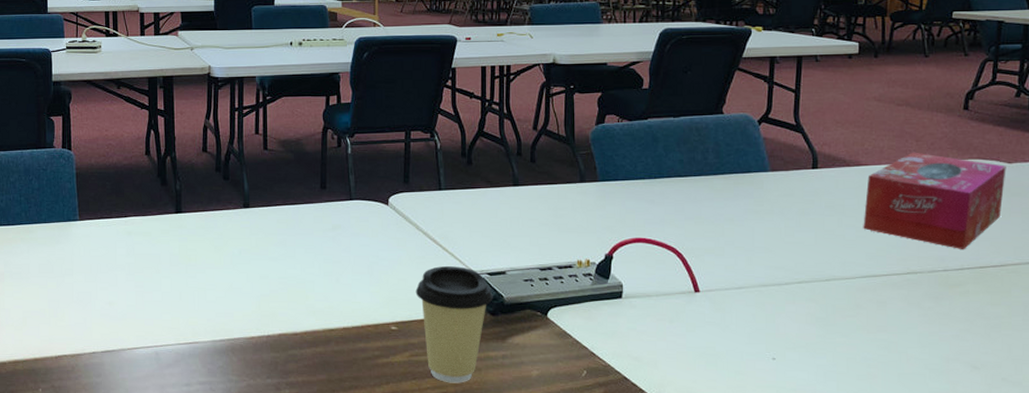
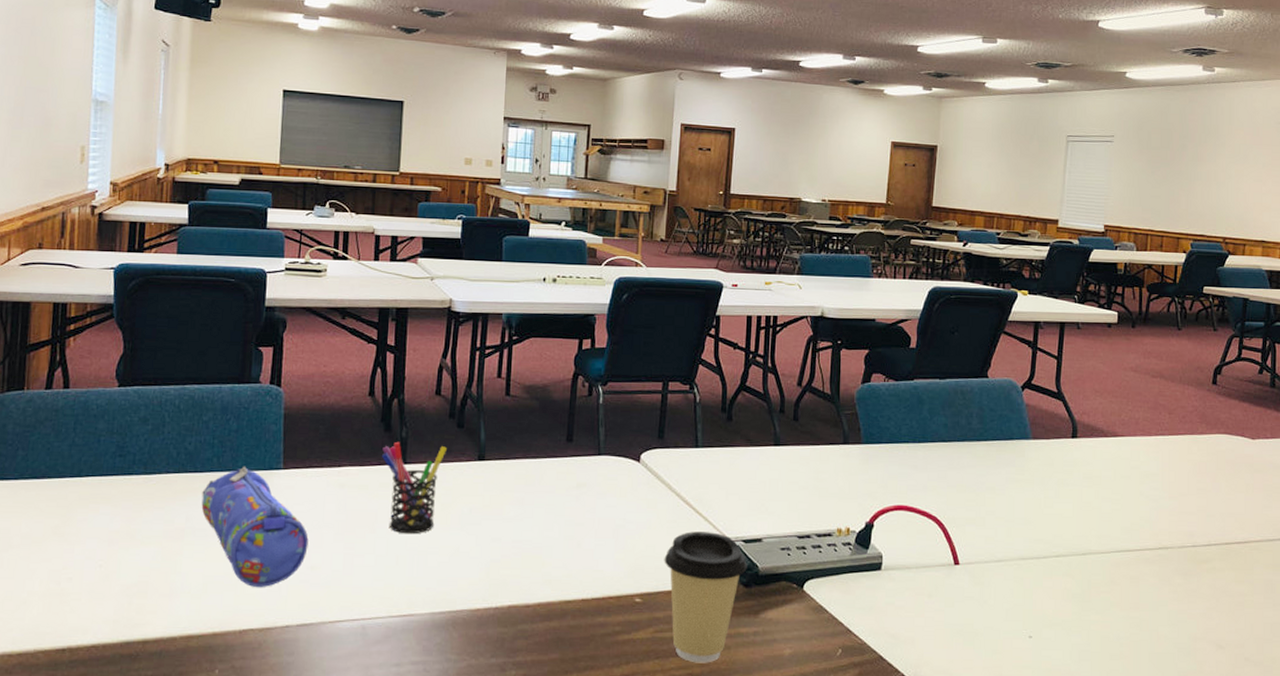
pencil case: none [15,219,105,321] -> present [201,466,309,588]
pen holder: none [160,193,216,274] -> present [381,441,447,534]
tissue box: present [863,152,1006,250] -> none [1118,424,1250,526]

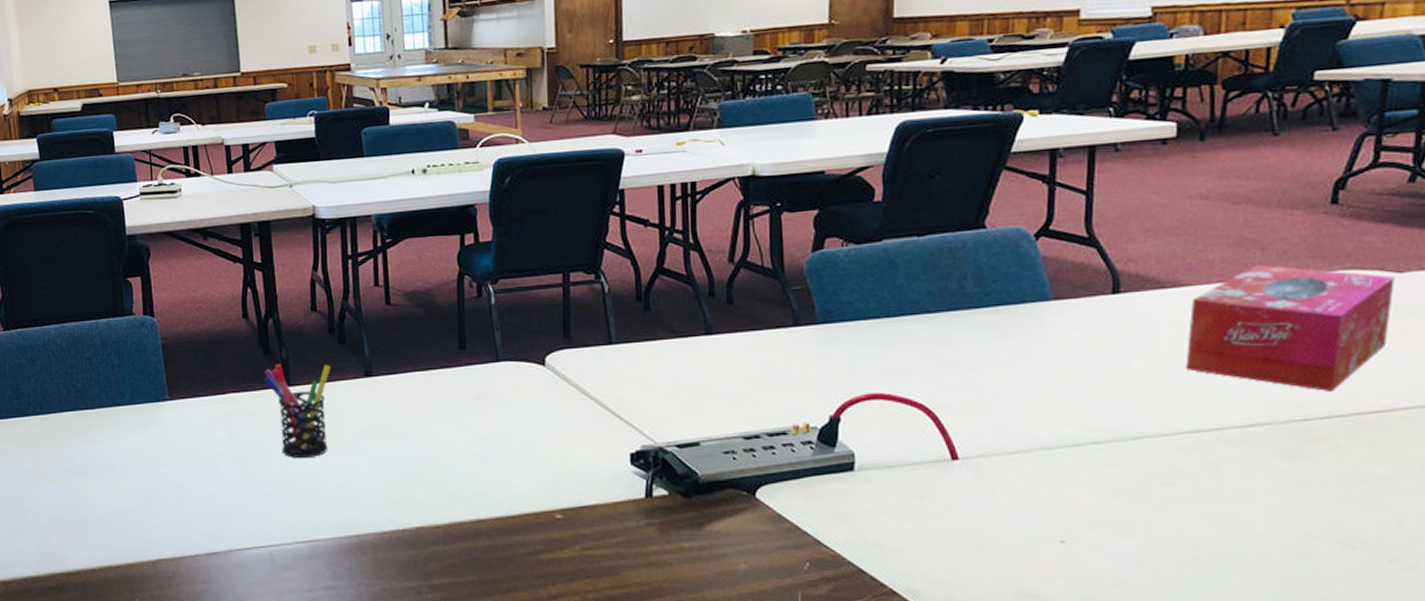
pencil case: present [201,466,309,588] -> none [96,400,205,519]
coffee cup: present [664,532,747,663] -> none [584,438,684,582]
tissue box: none [1118,424,1250,526] -> present [1185,264,1395,392]

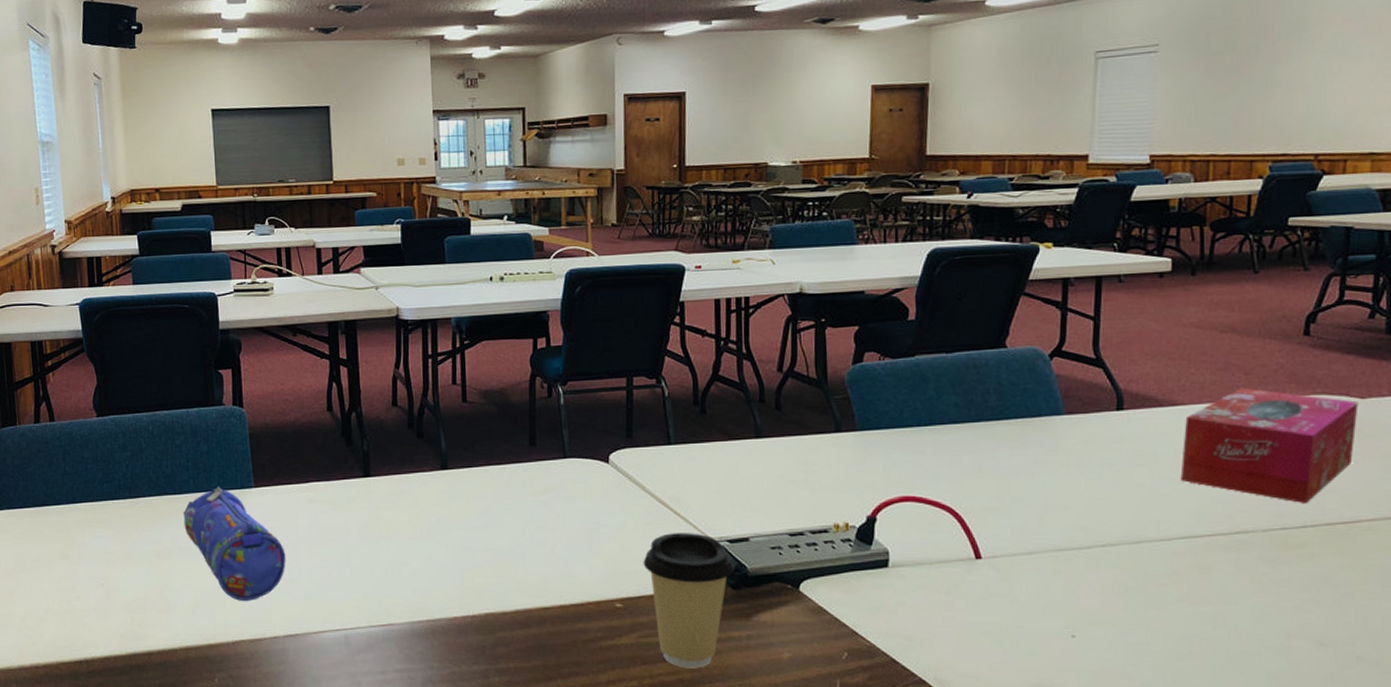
pencil case: none [96,400,205,519] -> present [183,486,286,602]
pen holder: present [264,363,331,459] -> none [345,455,409,546]
coffee cup: none [584,438,684,582] -> present [643,533,735,669]

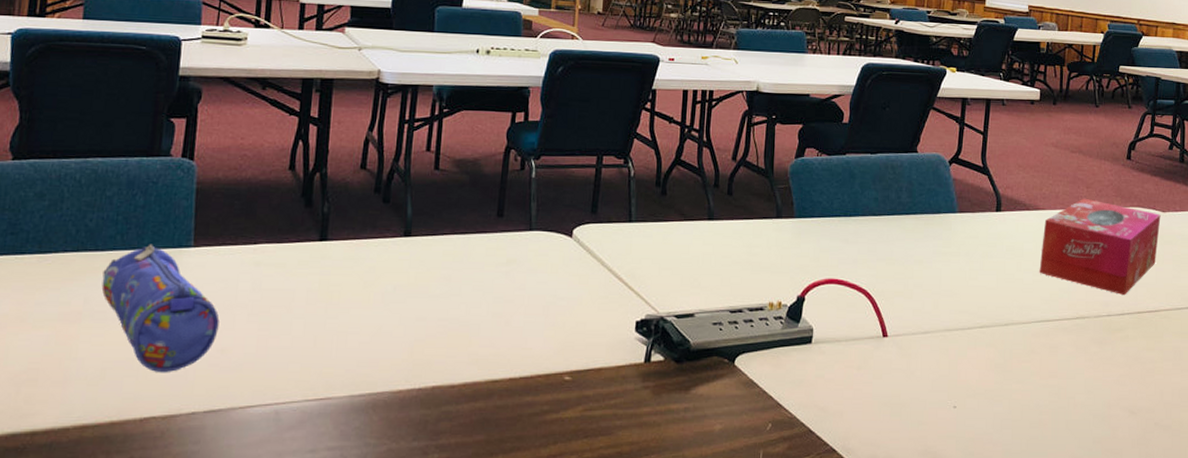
coffee cup: present [643,533,735,669] -> none [595,307,679,441]

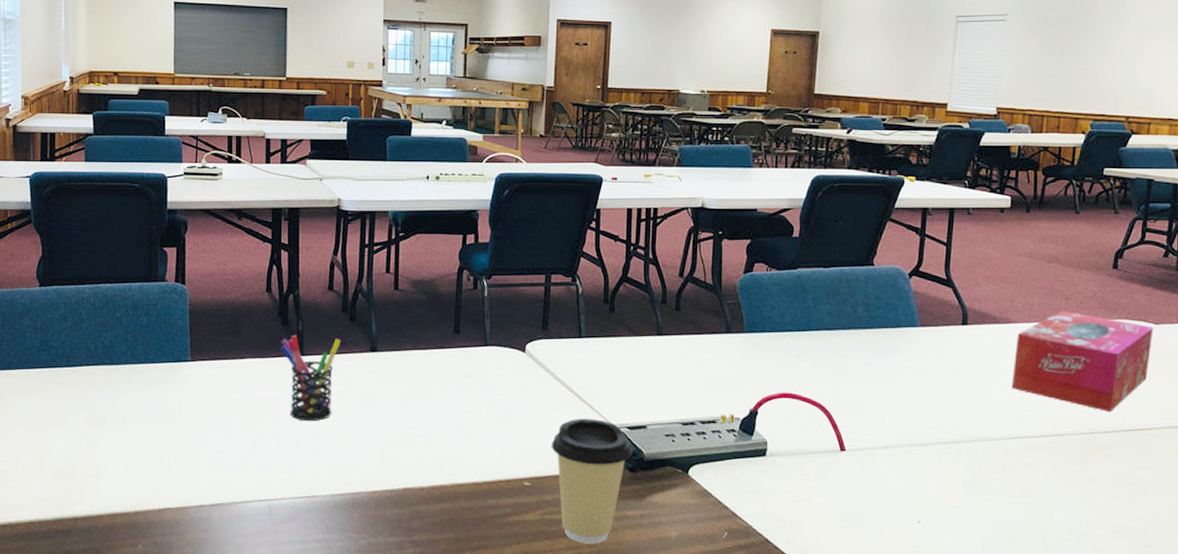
pencil case: present [101,244,220,373] -> none [119,358,217,471]
pen holder: none [300,217,371,314] -> present [280,334,341,422]
coffee cup: none [595,307,679,441] -> present [551,419,633,544]

